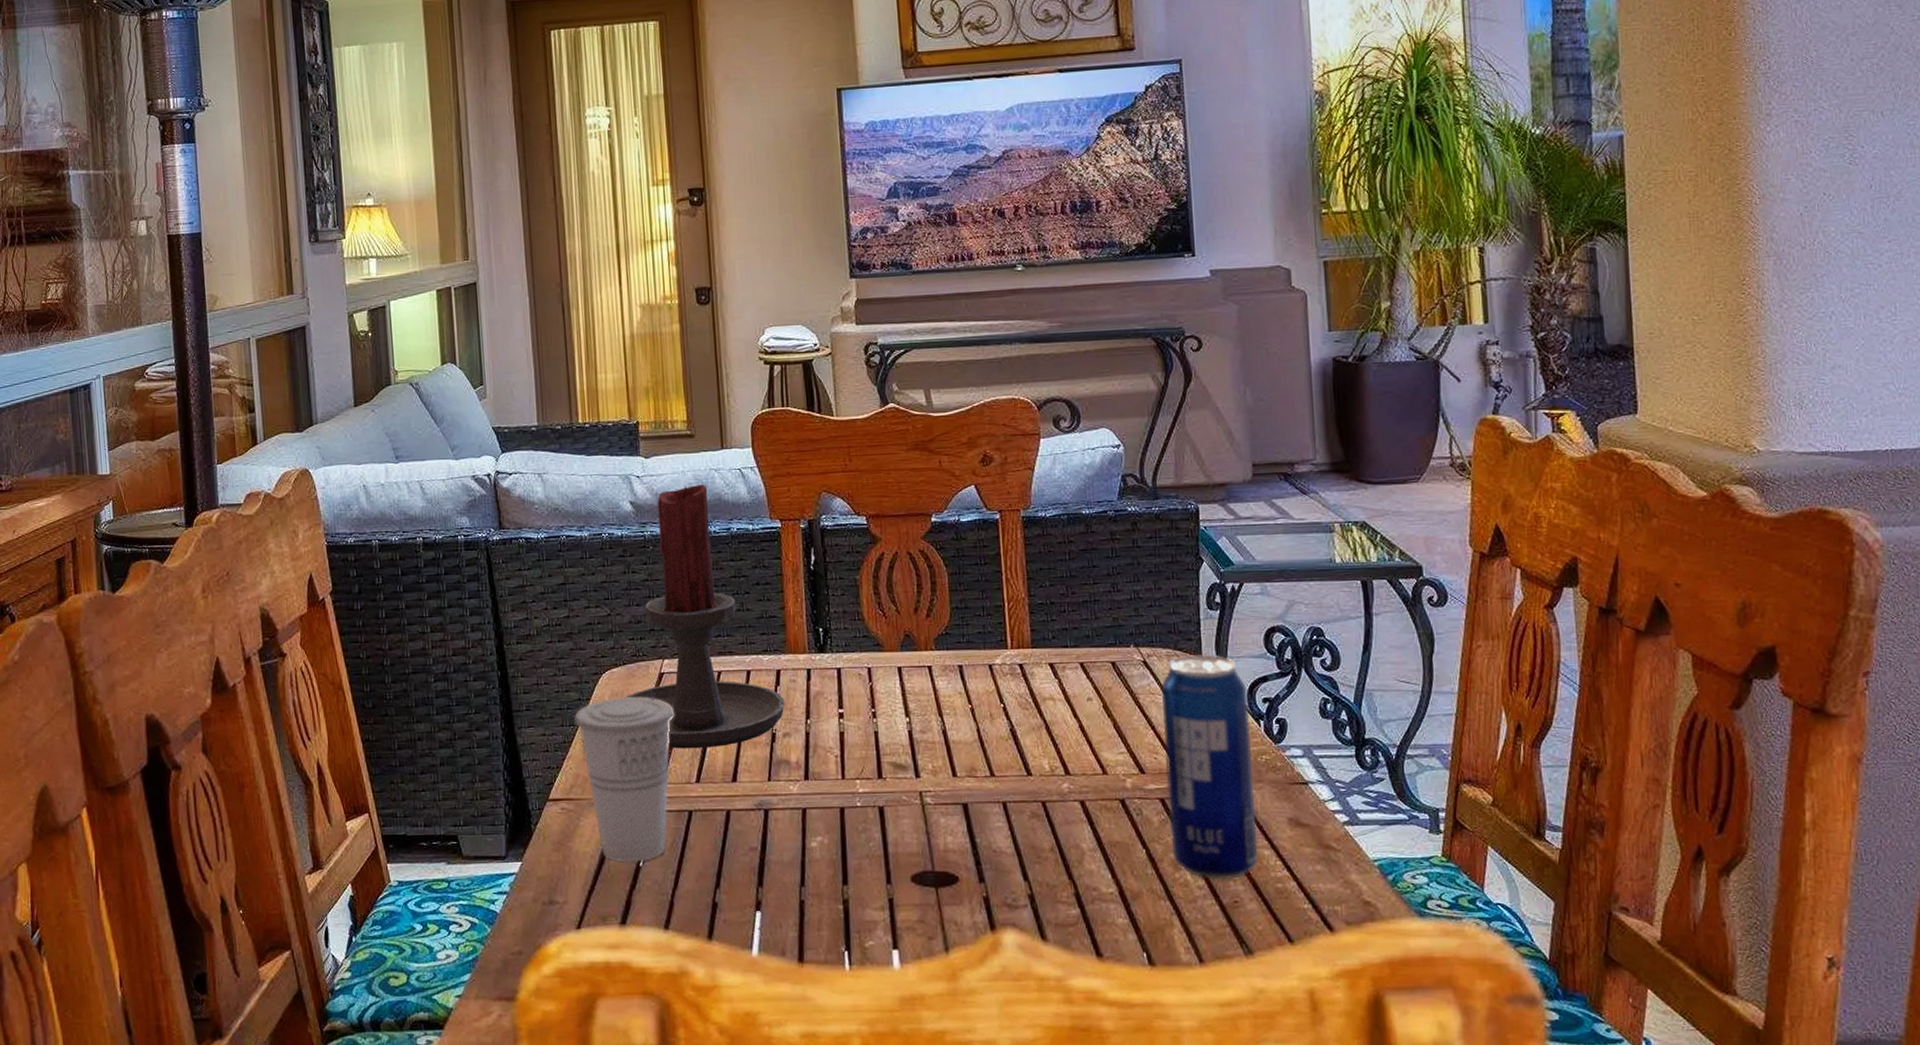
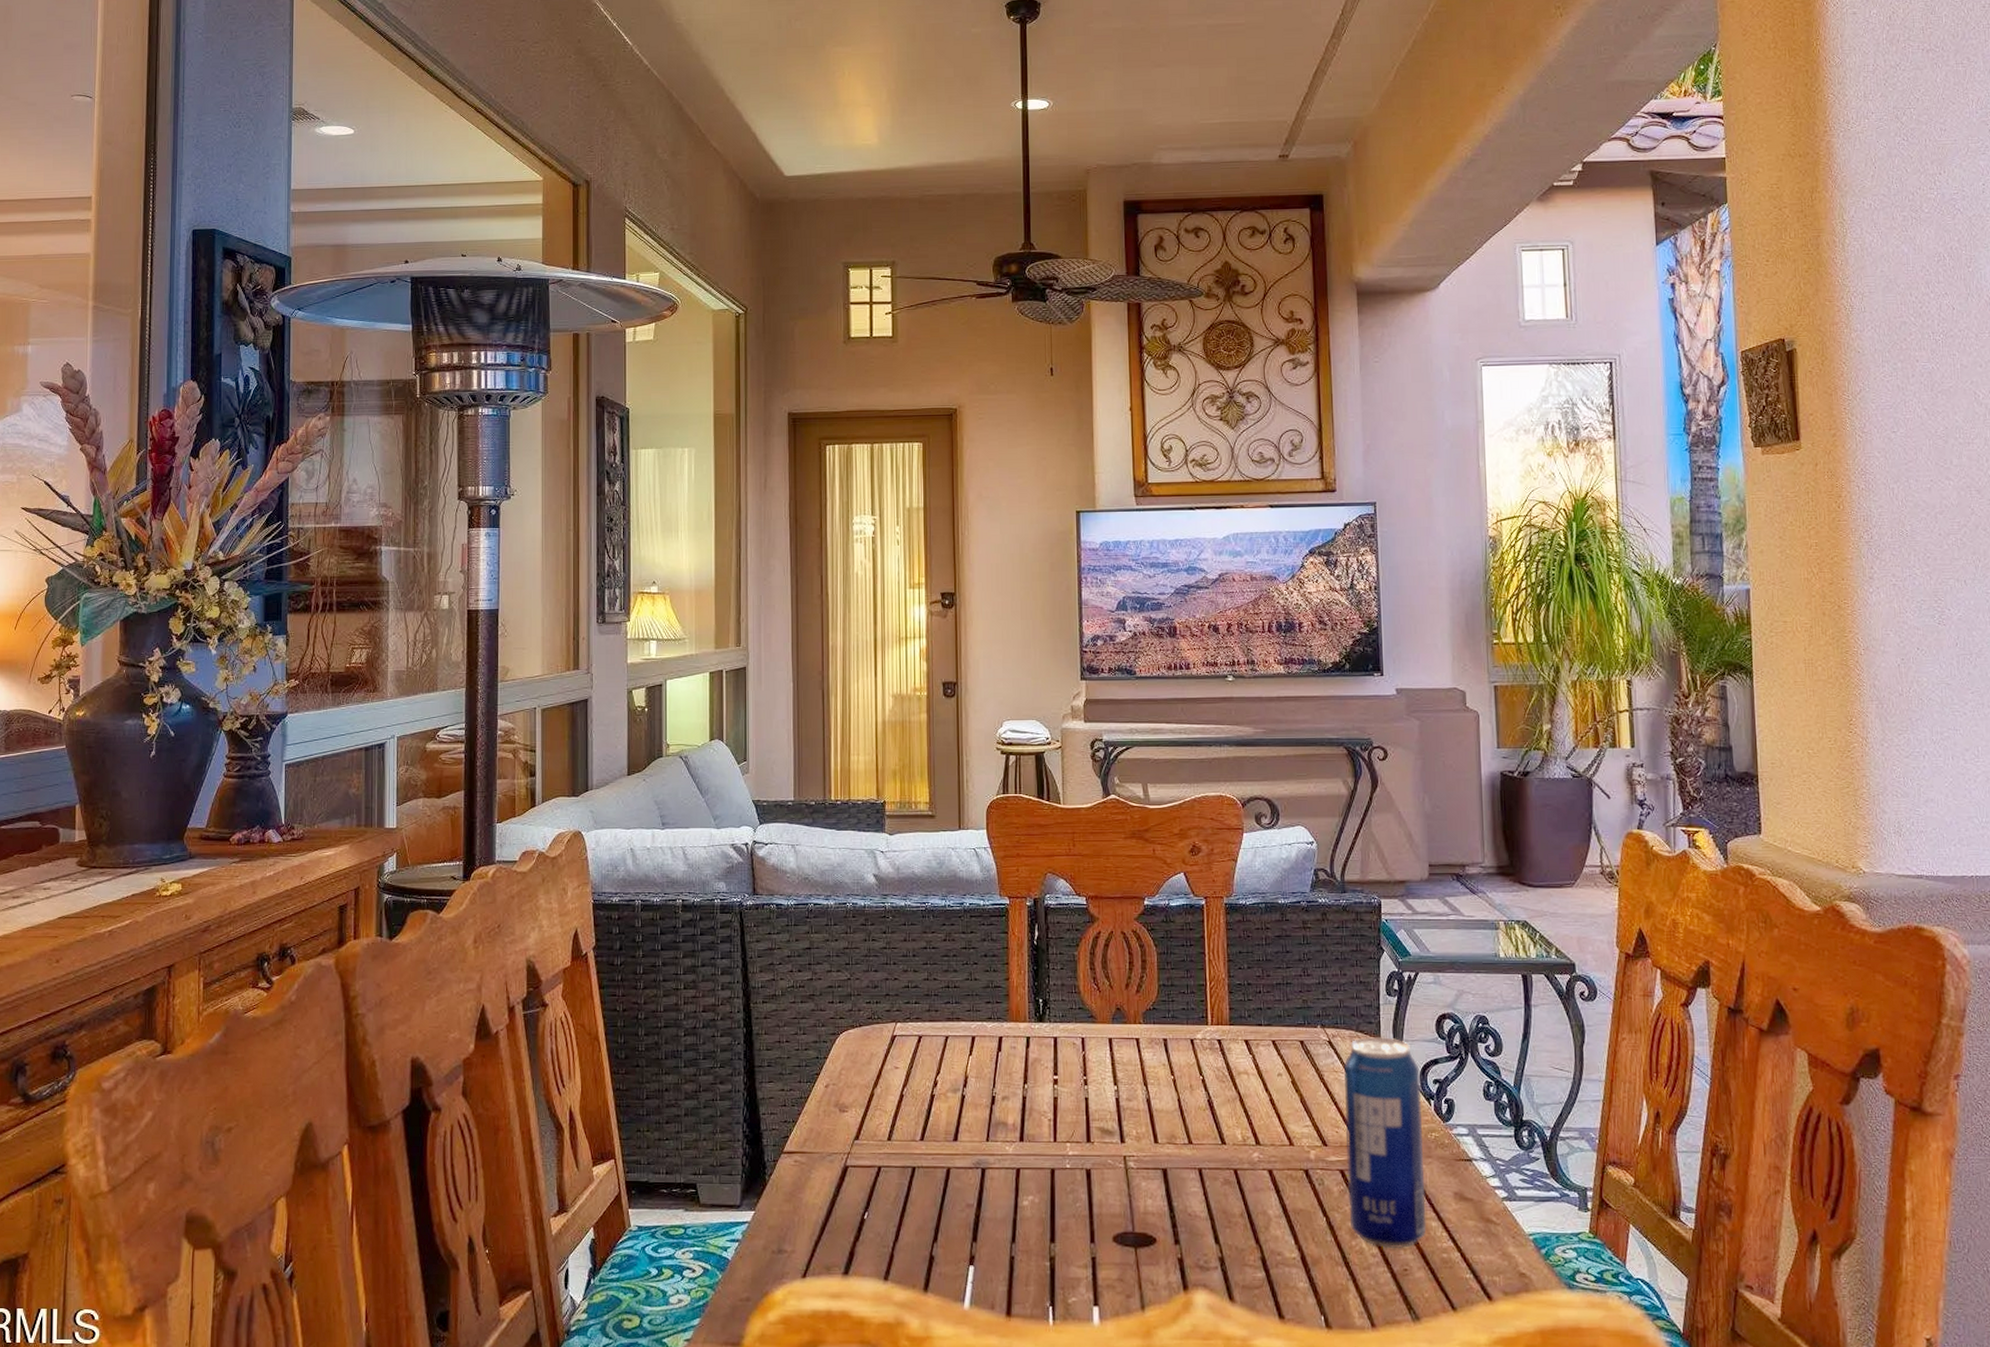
cup: present [574,697,674,863] -> none [812,1057,903,1215]
candle holder: present [624,484,785,749] -> none [858,861,1005,1108]

